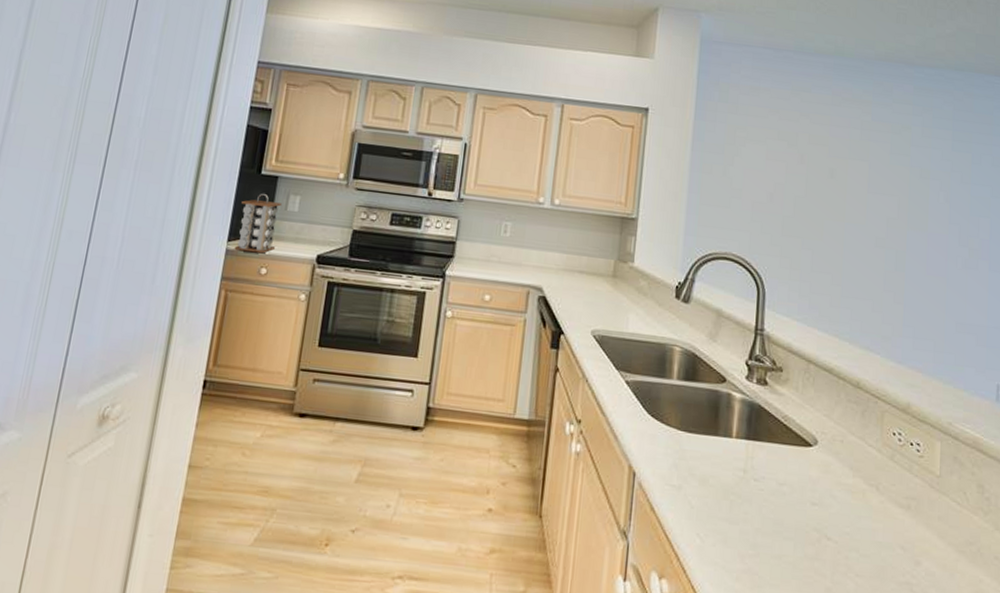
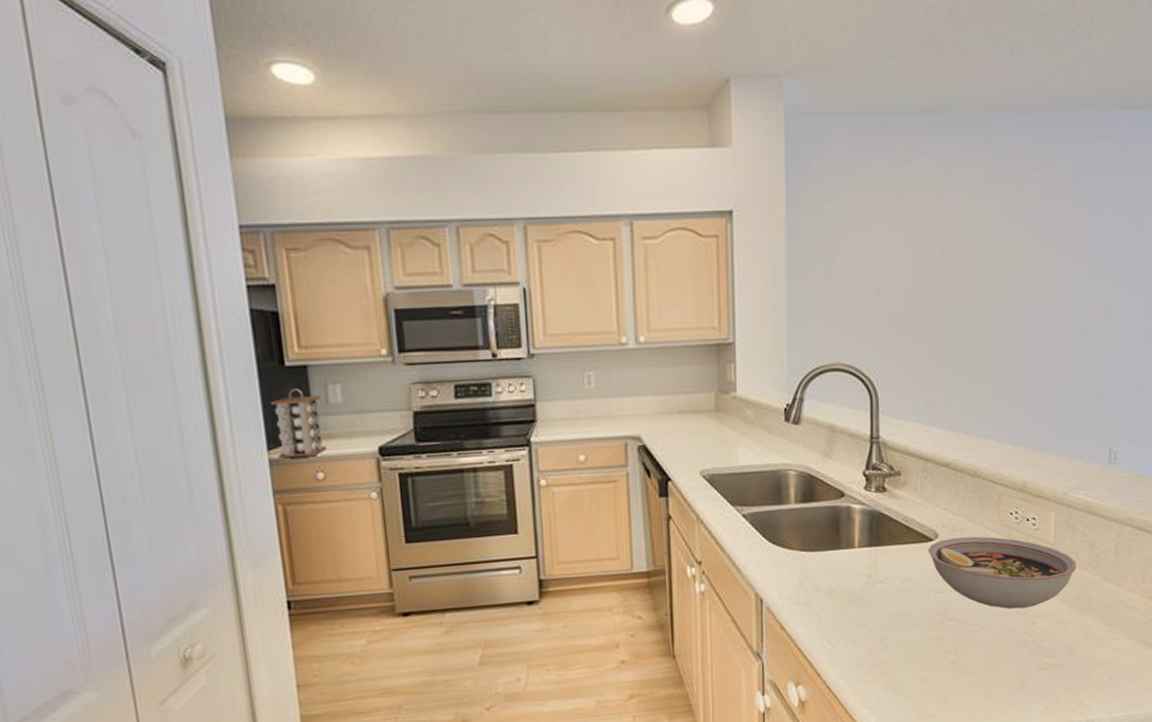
bowl: none [806,447,965,544] -> present [927,536,1077,609]

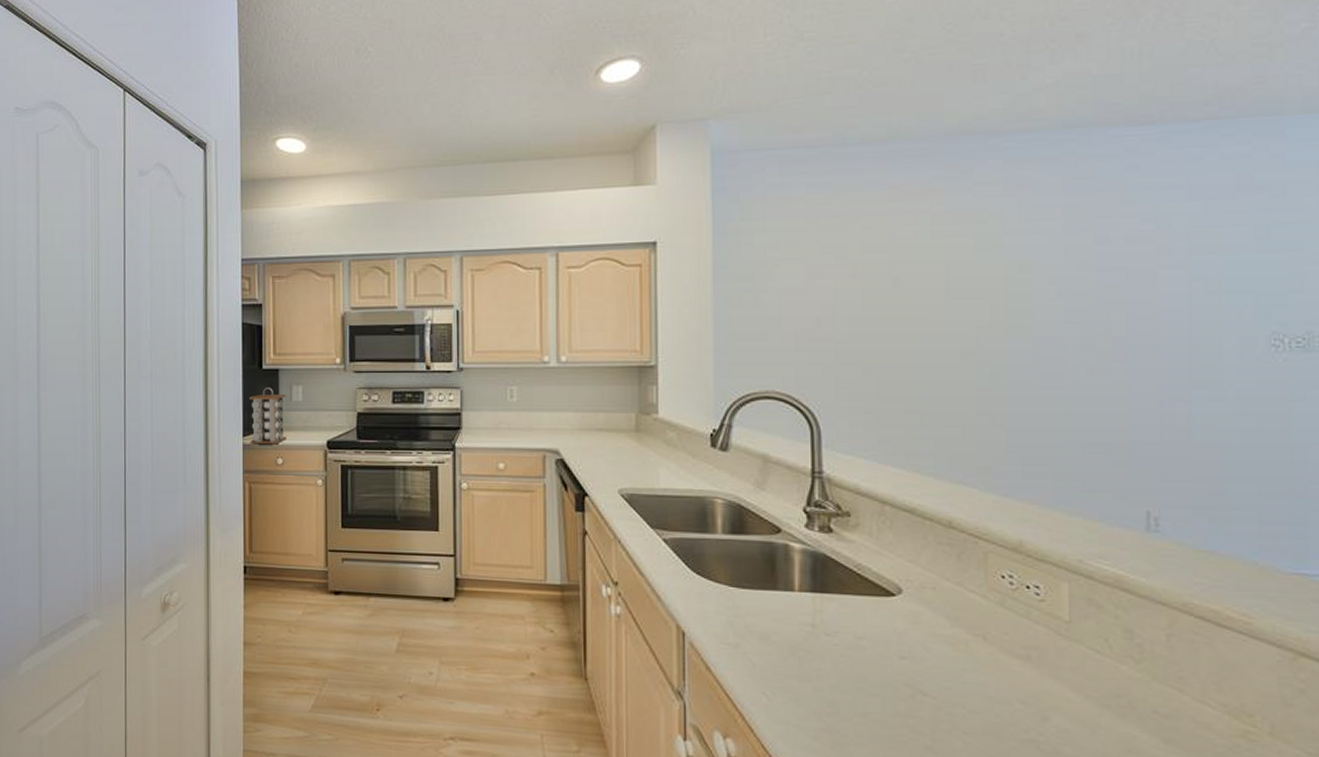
bowl: present [927,536,1077,609] -> none [888,596,1108,698]

